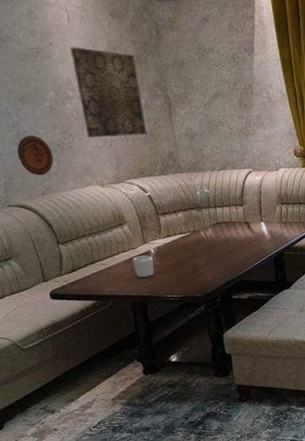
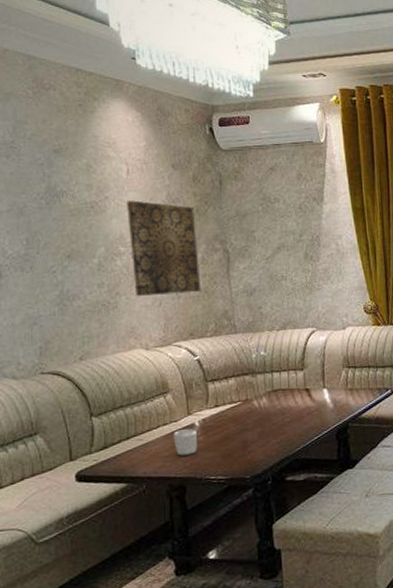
decorative plate: present [17,135,54,176] -> none [57,295,96,339]

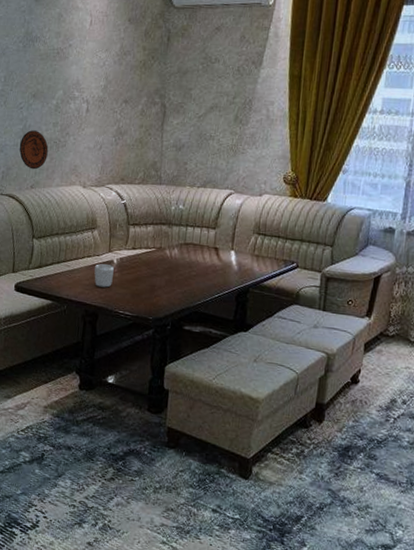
decorative plate: none [57,295,96,339] -> present [19,130,48,170]
wall art: present [127,200,202,297] -> none [81,50,142,141]

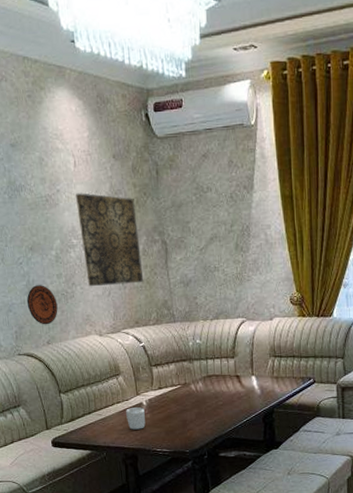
wall art: none [81,50,142,141] -> present [76,193,144,287]

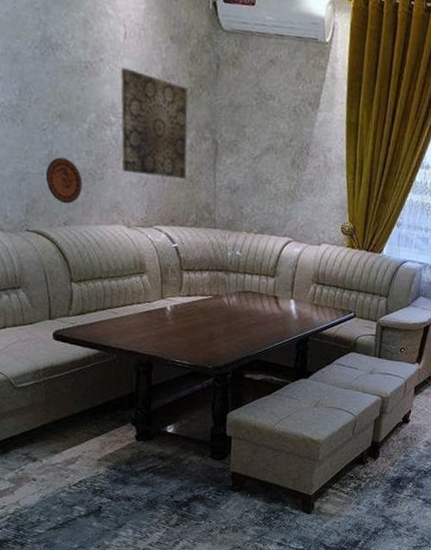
mug: present [126,407,146,430] -> none [146,311,168,336]

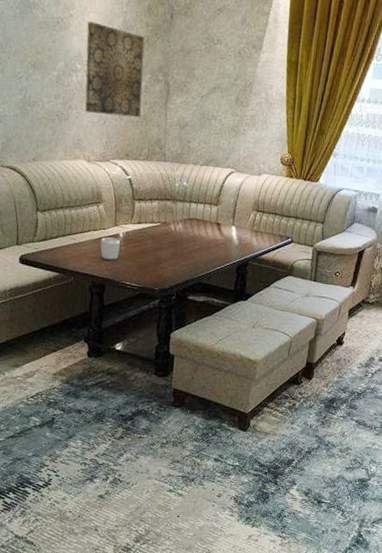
decorative plate: present [45,157,82,204] -> none [19,101,51,142]
mug: none [146,311,168,336] -> present [100,237,120,260]

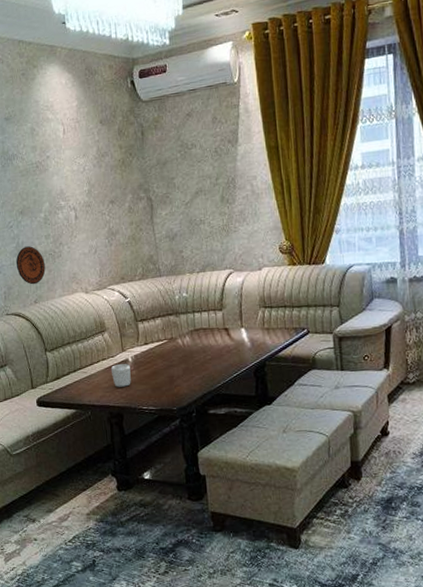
decorative plate: none [19,101,51,142] -> present [16,246,46,285]
wall art: present [85,21,145,118] -> none [64,157,130,246]

